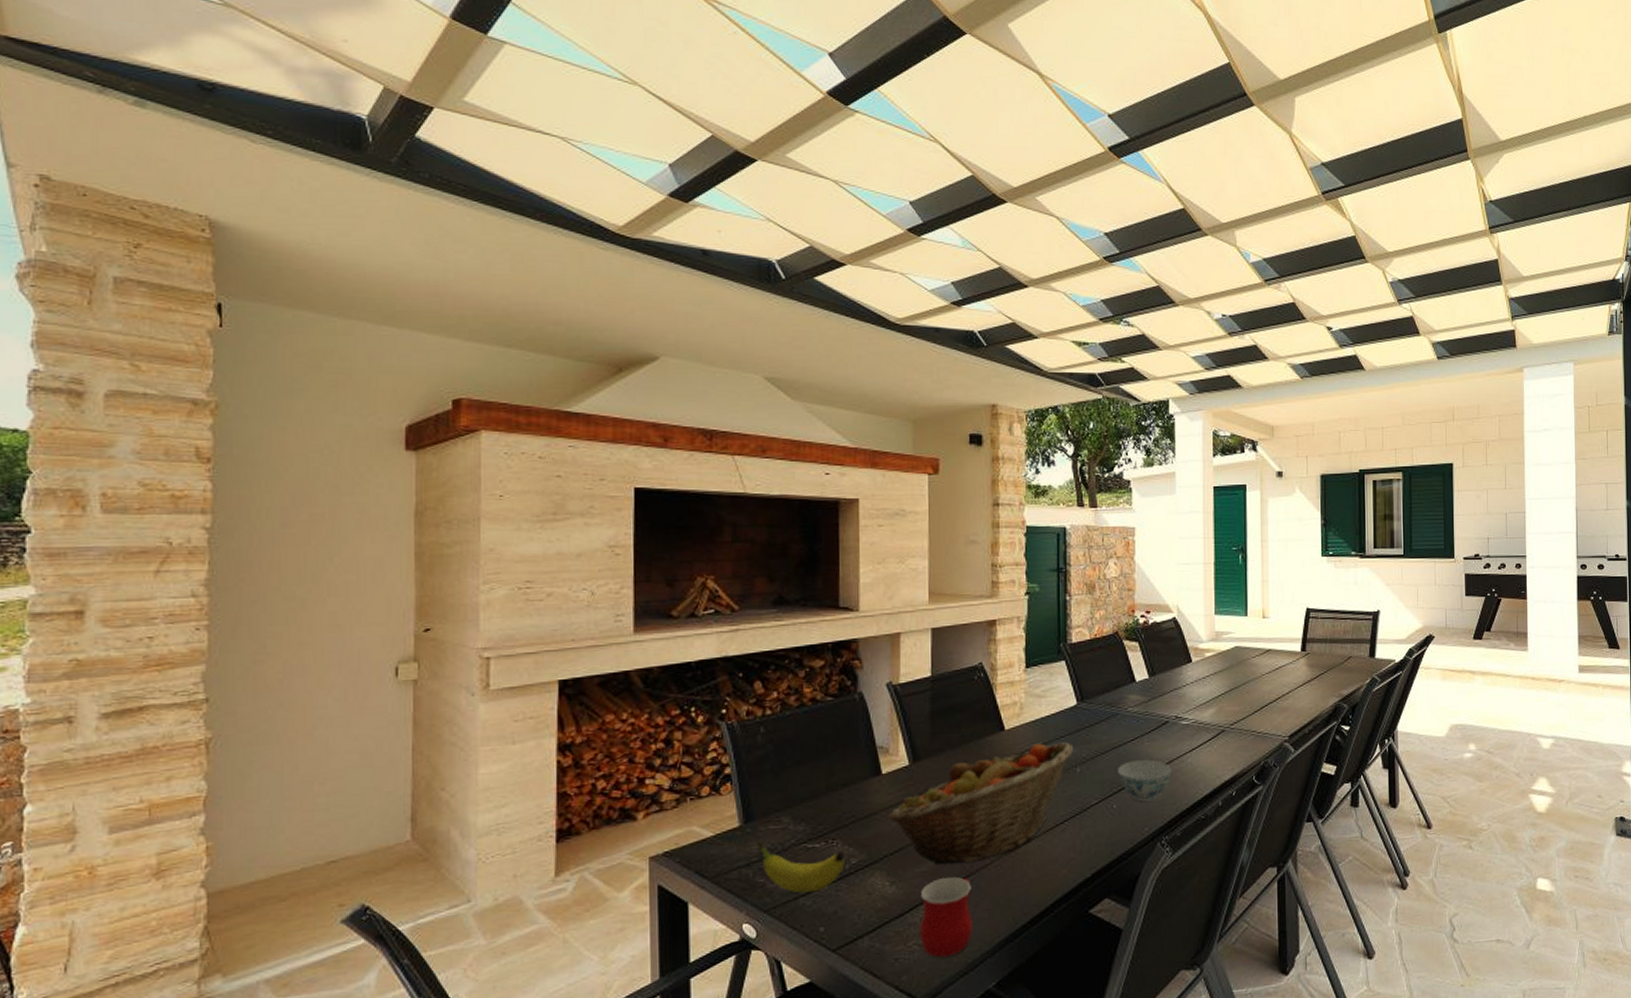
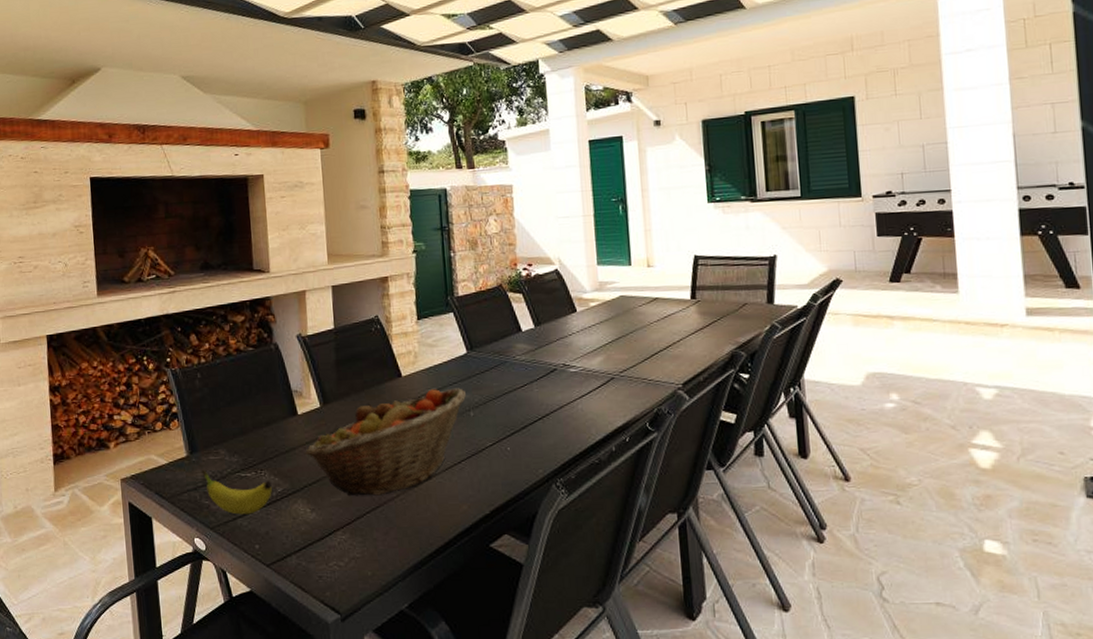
mug: present [919,877,972,958] -> none [336,508,384,578]
bowl: present [1118,760,1172,802] -> none [509,405,563,445]

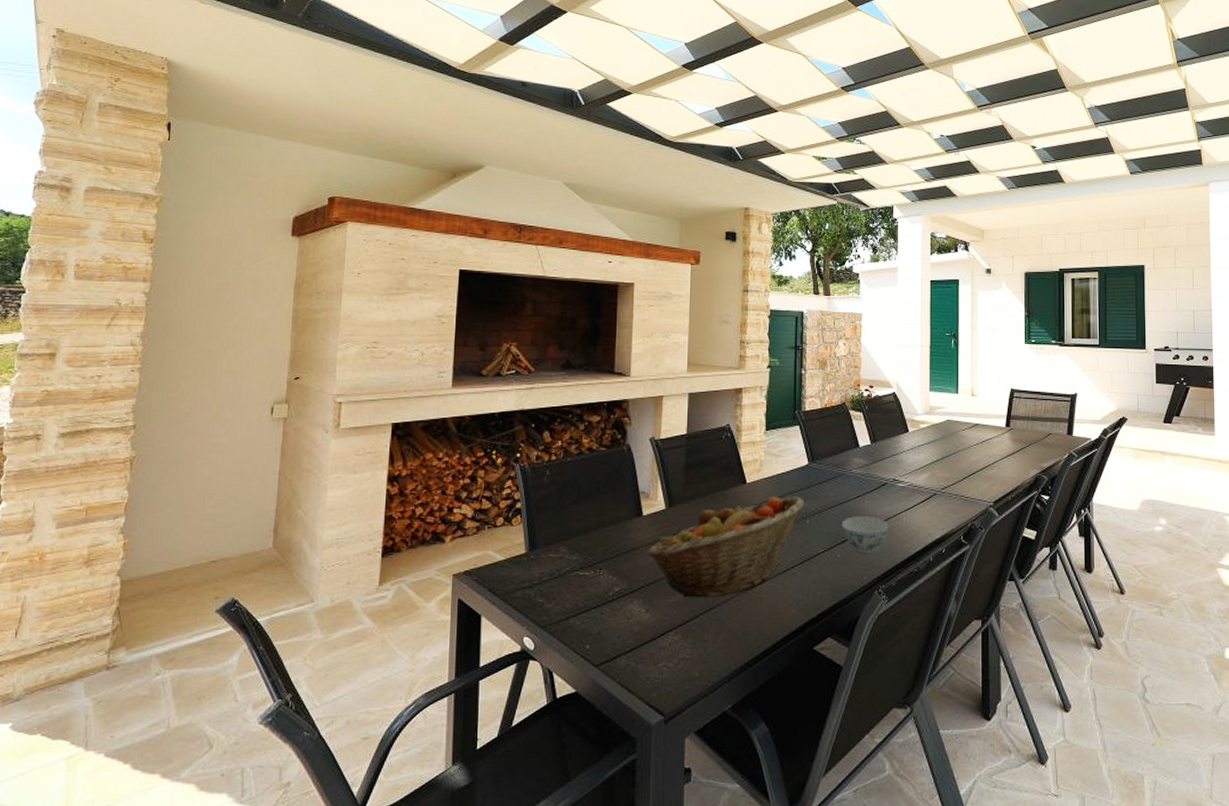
fruit: present [200,469,272,515] -> none [538,567,609,614]
bowl: none [509,405,563,445] -> present [842,516,889,553]

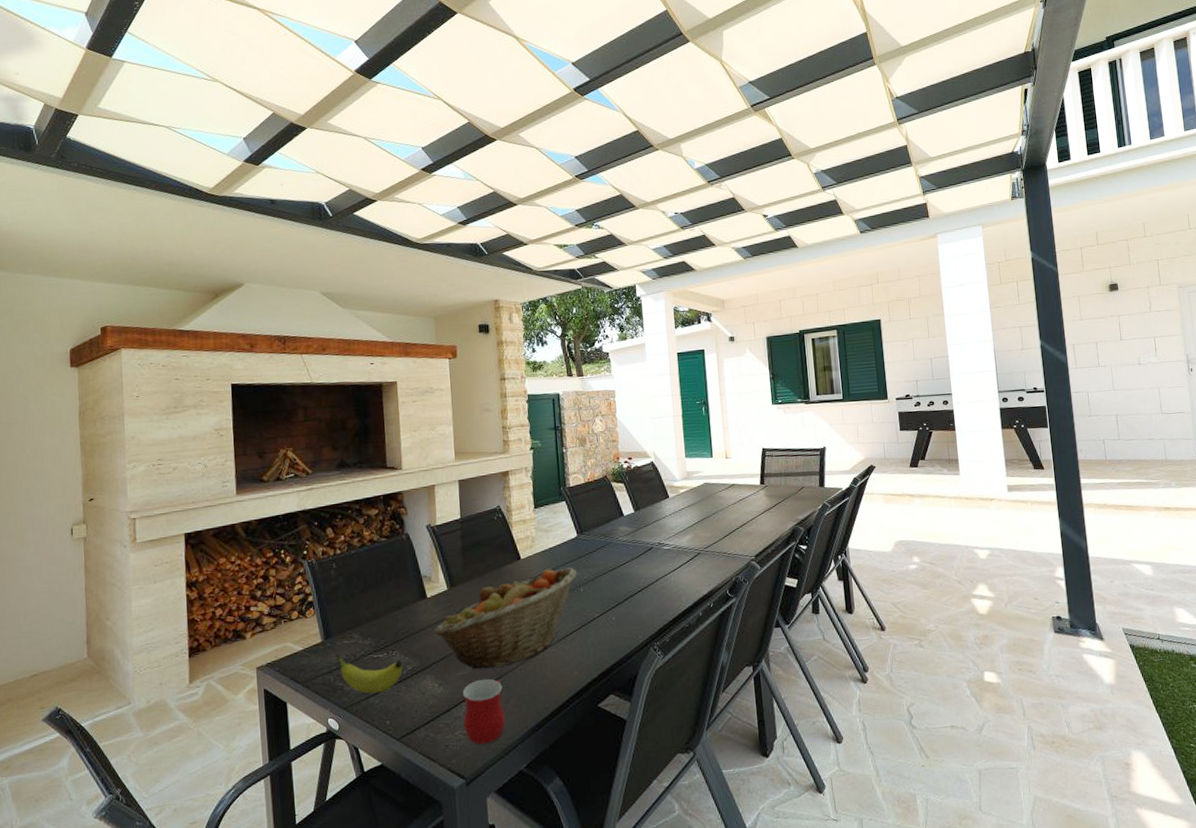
fruit: none [538,567,609,614] -> present [335,653,403,694]
mug: none [668,609,714,680] -> present [462,679,505,745]
bowl: present [842,516,889,553] -> none [614,579,658,614]

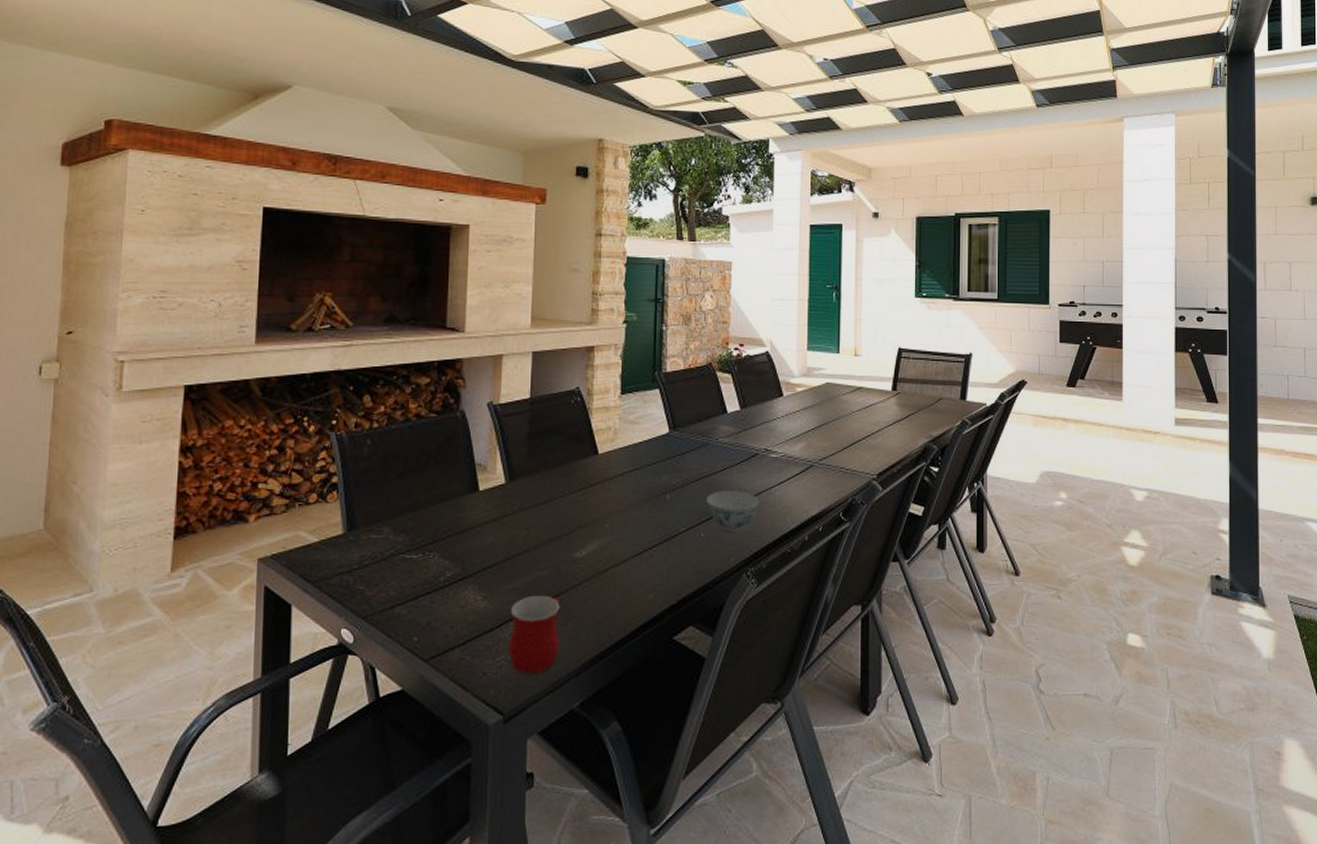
fruit: present [335,653,403,694] -> none [358,549,440,602]
fruit basket: present [433,567,577,670] -> none [483,469,665,583]
bowl: none [614,579,658,614] -> present [707,491,760,532]

